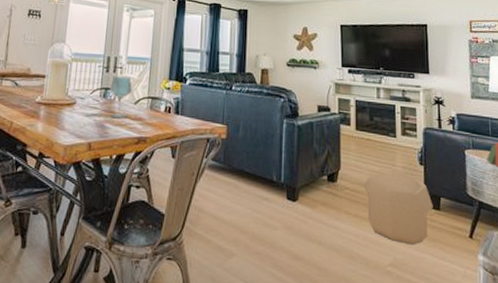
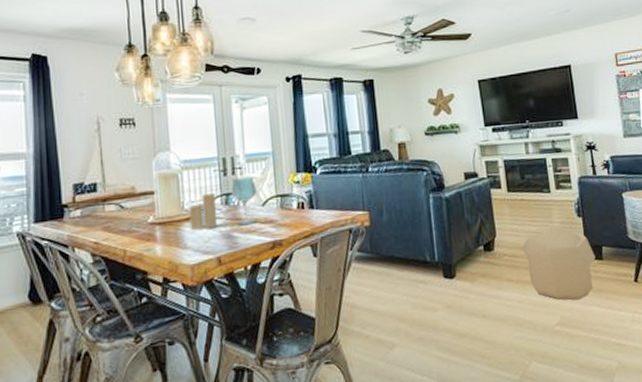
candle: none [70,80,97,116] -> present [189,188,218,231]

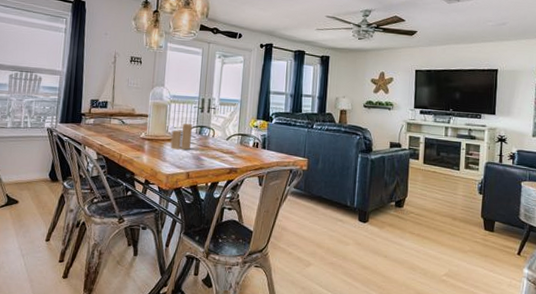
wine glass: present [231,177,257,226] -> none [205,115,224,153]
pouf: present [522,225,596,300] -> none [427,197,488,260]

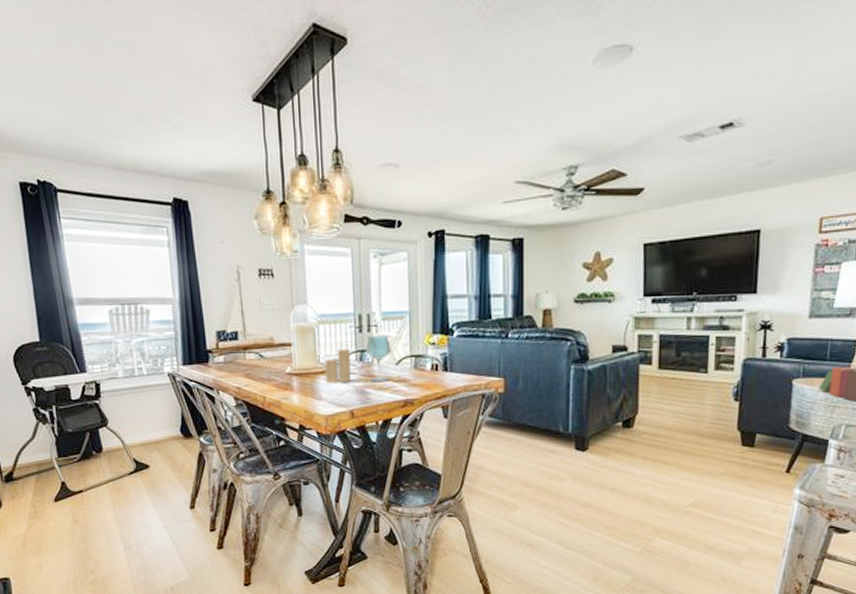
wine glass: none [205,115,224,153] -> present [366,335,391,383]

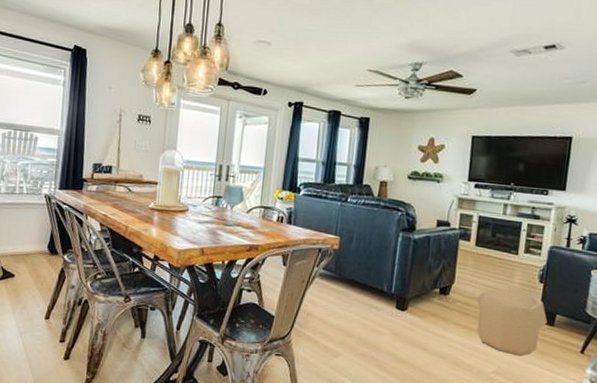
candle: present [324,343,352,384] -> none [182,188,209,223]
pouf: none [665,408,747,484] -> present [476,285,548,356]

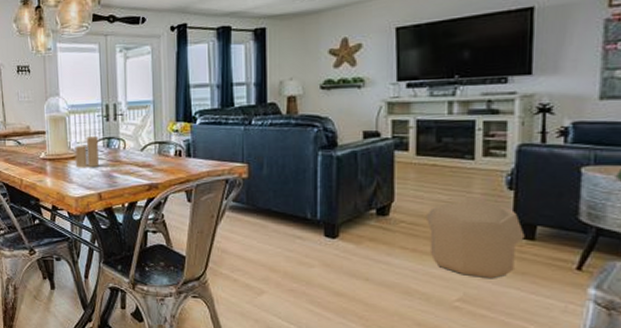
candle: none [182,188,209,223] -> present [74,131,100,168]
wine glass: present [222,184,245,227] -> none [113,123,136,167]

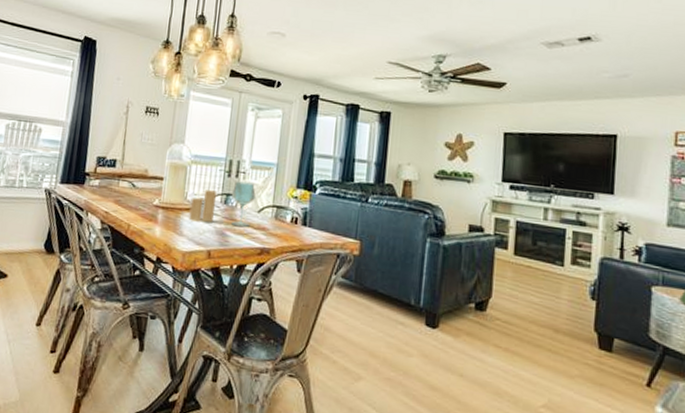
wine glass: none [113,123,136,167] -> present [232,181,256,228]
pouf: present [425,197,525,279] -> none [518,302,604,388]

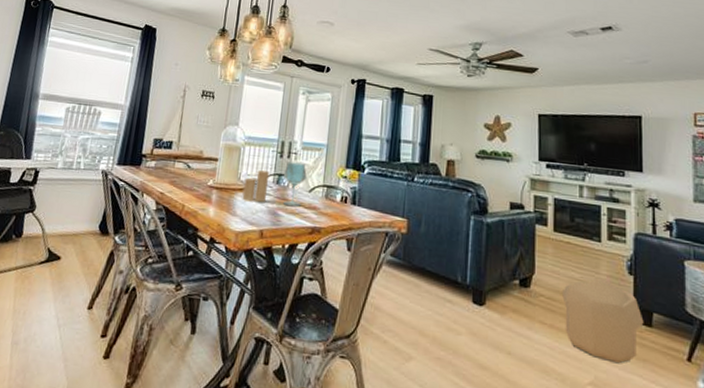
pouf: none [518,302,604,388] -> present [561,277,644,364]

